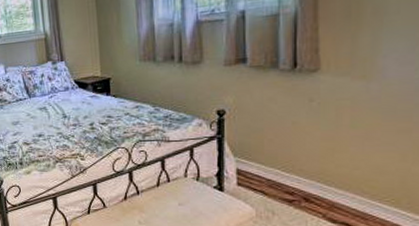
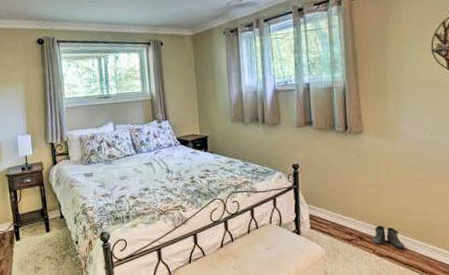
boots: none [322,185,371,216] -> present [371,225,405,249]

